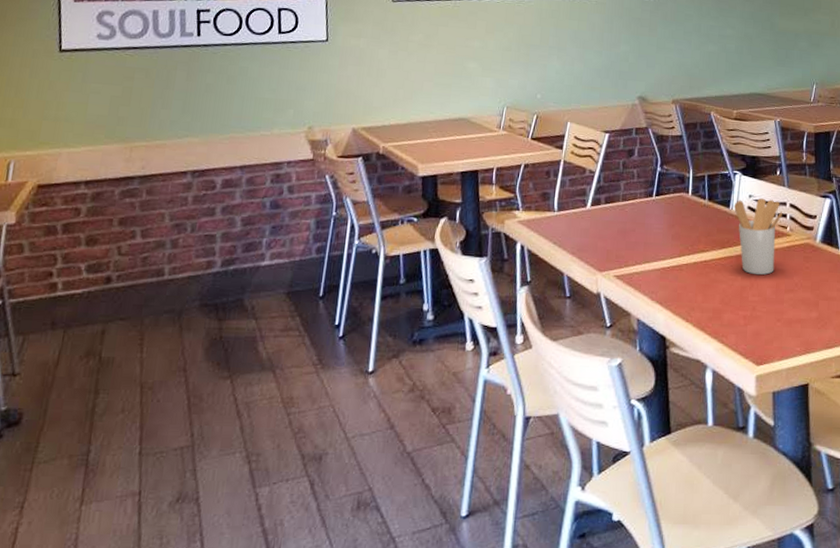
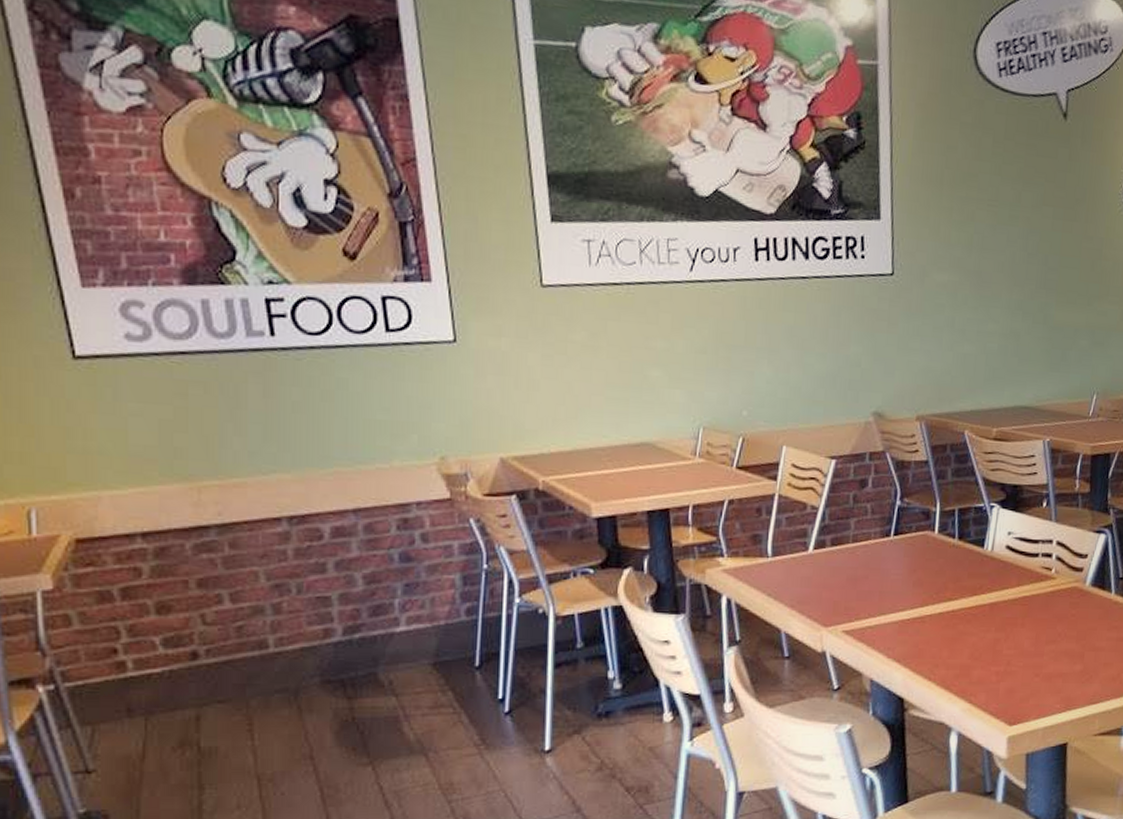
utensil holder: present [734,198,782,275] -> none [990,535,1047,624]

